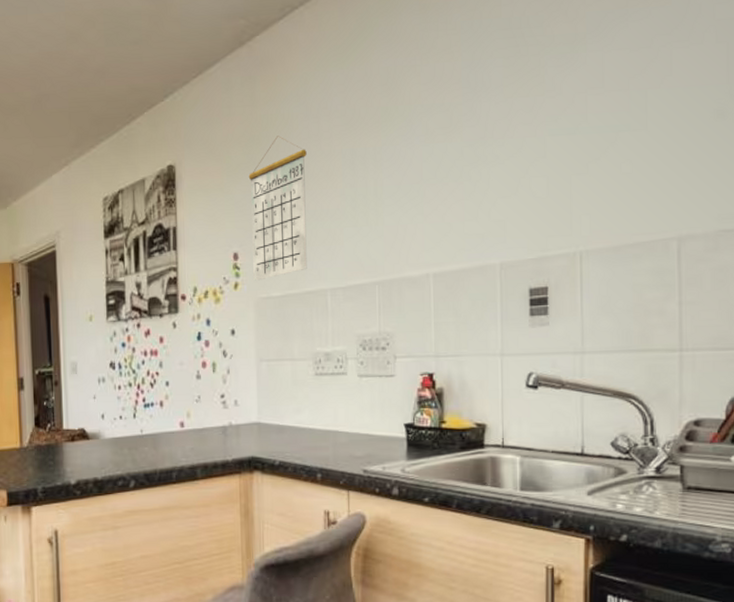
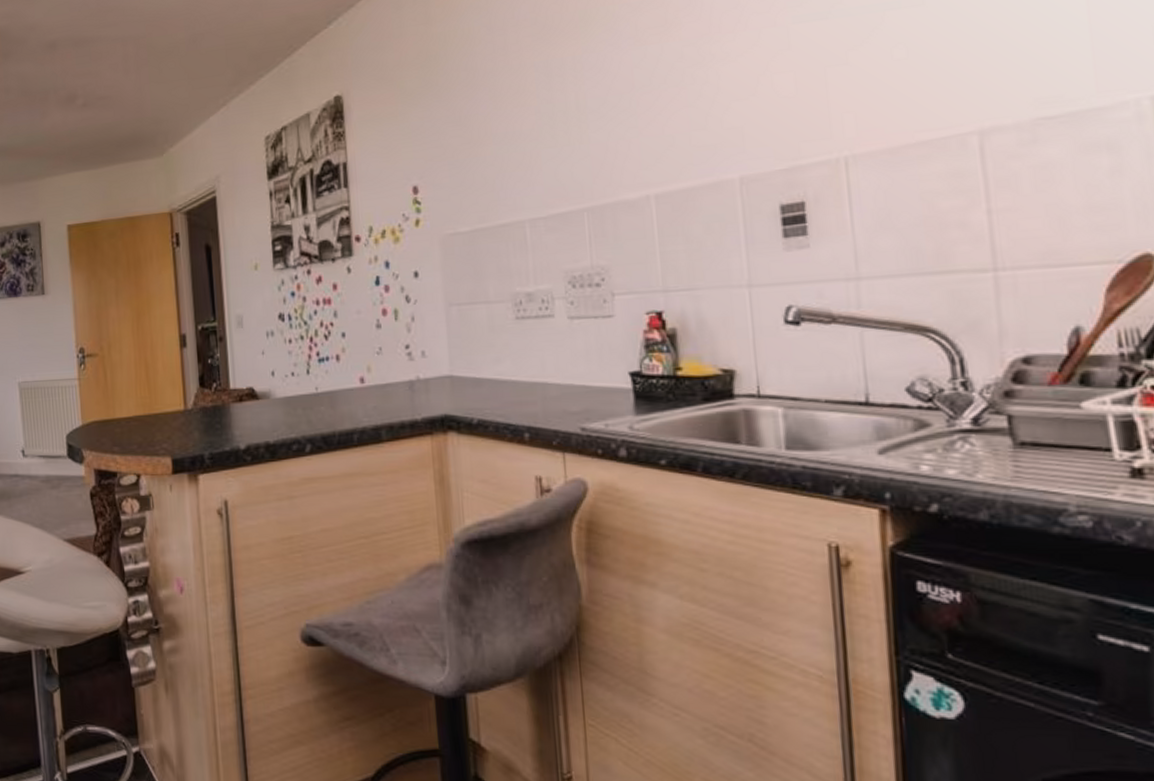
calendar: present [248,136,307,281] -> none [426,53,500,216]

